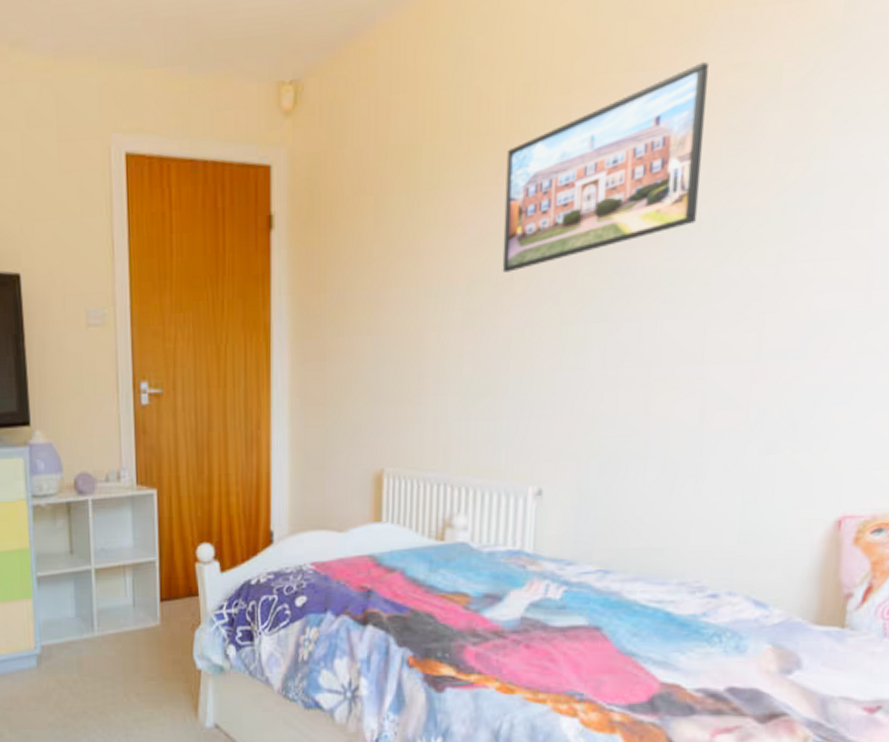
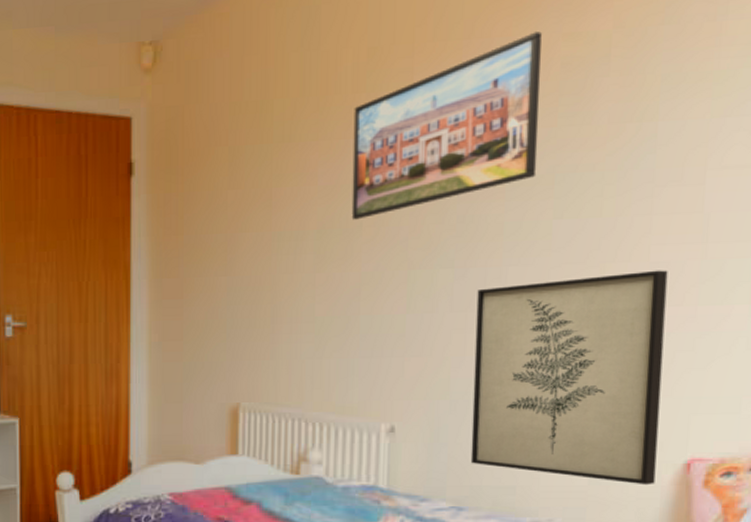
wall art: none [618,320,829,544] -> present [470,270,668,485]

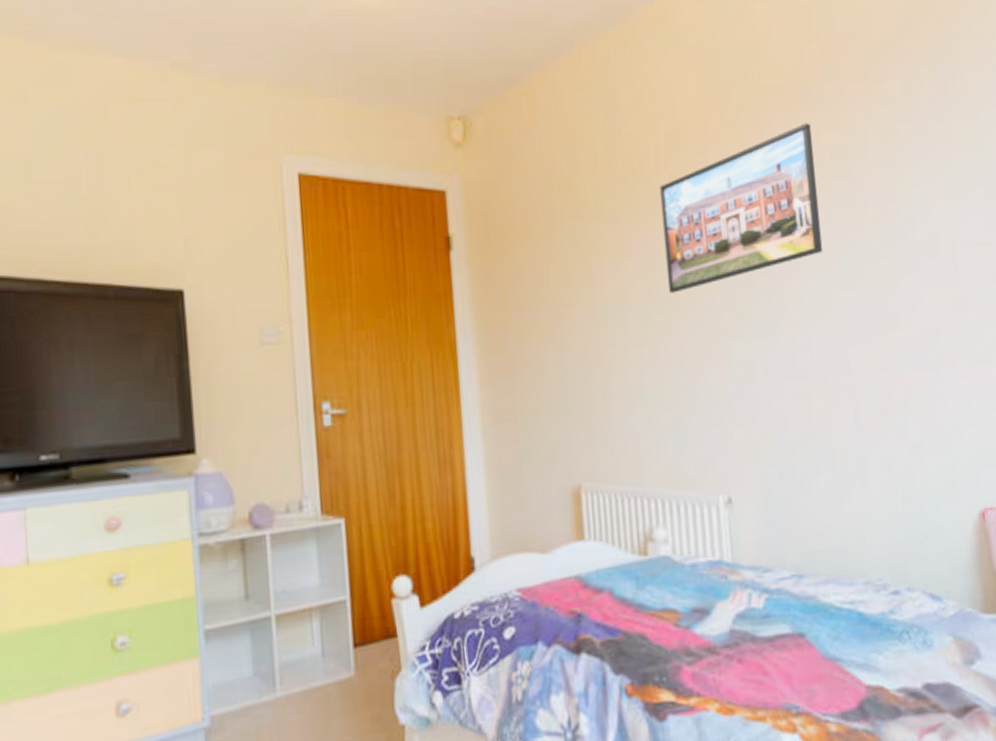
wall art: present [470,270,668,485] -> none [788,335,960,537]

